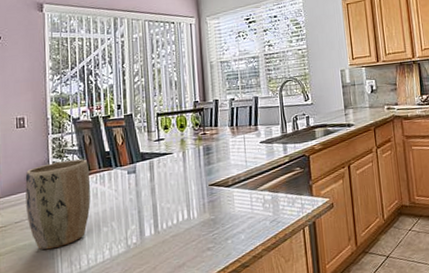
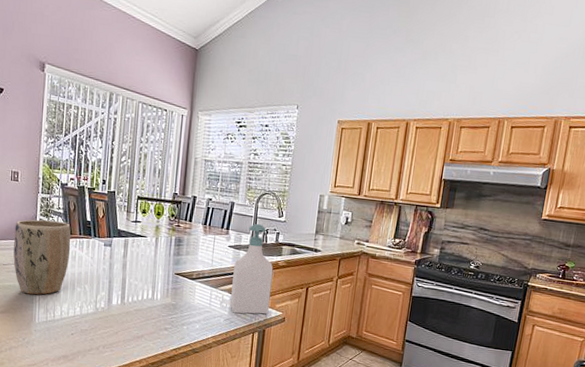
soap bottle: none [269,112,315,212] -> present [230,223,273,314]

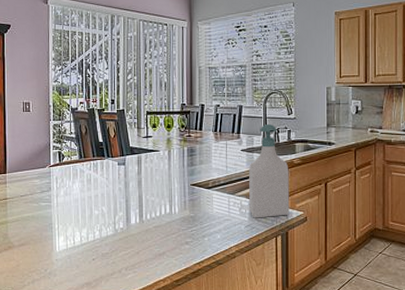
plant pot: present [13,219,71,295] -> none [29,147,85,223]

